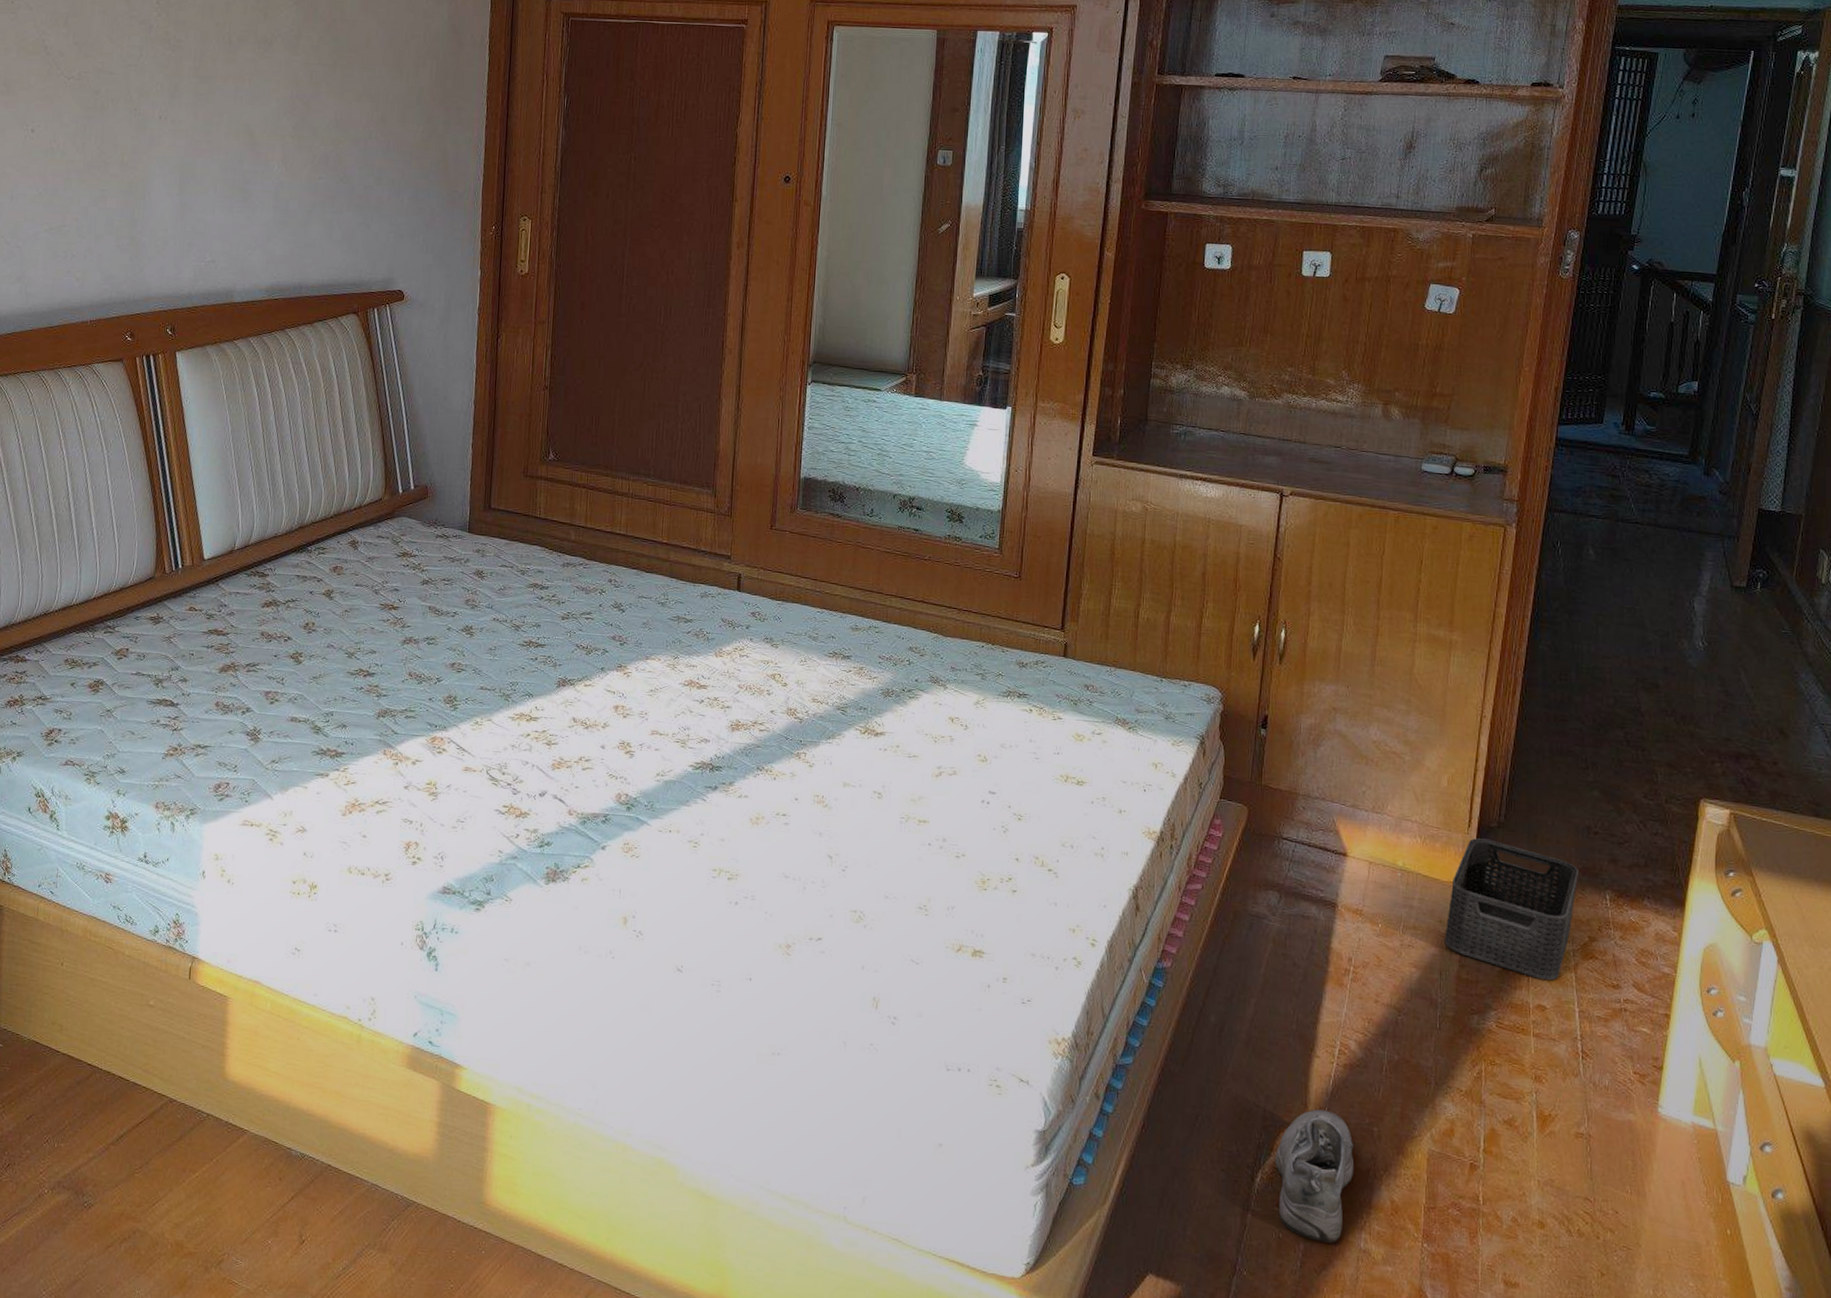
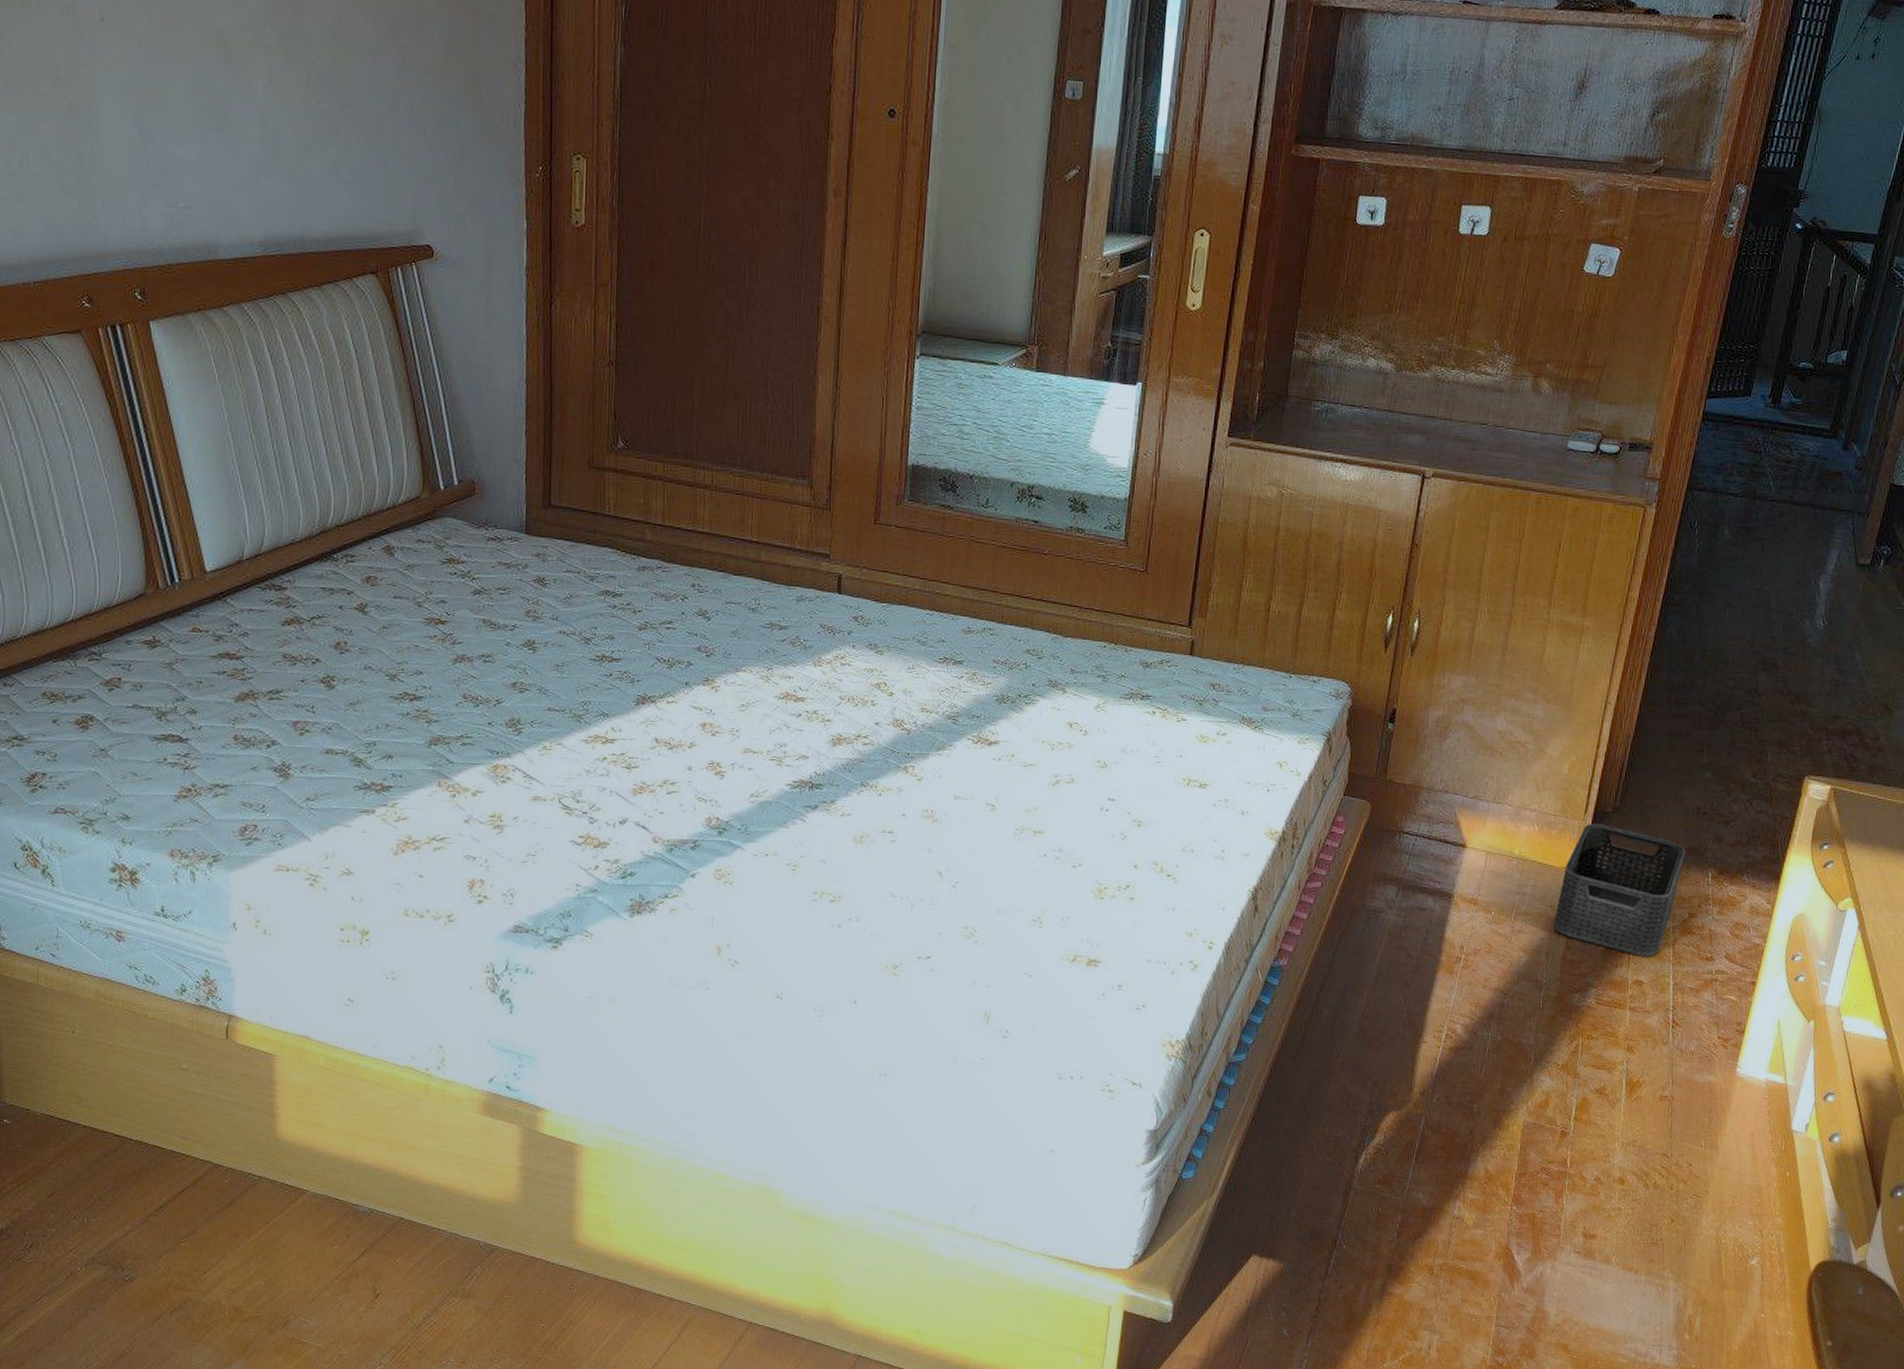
shoe: present [1274,1109,1354,1243] -> none [1378,1091,1454,1213]

